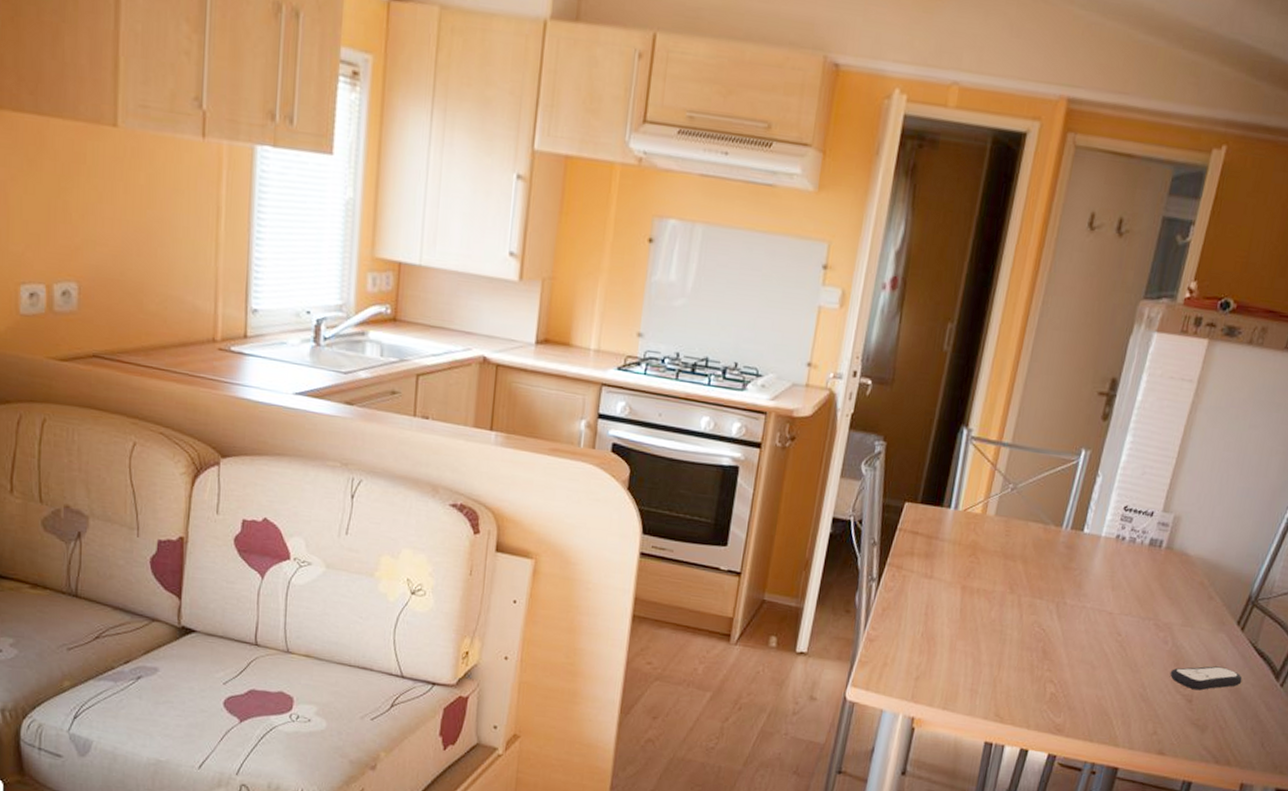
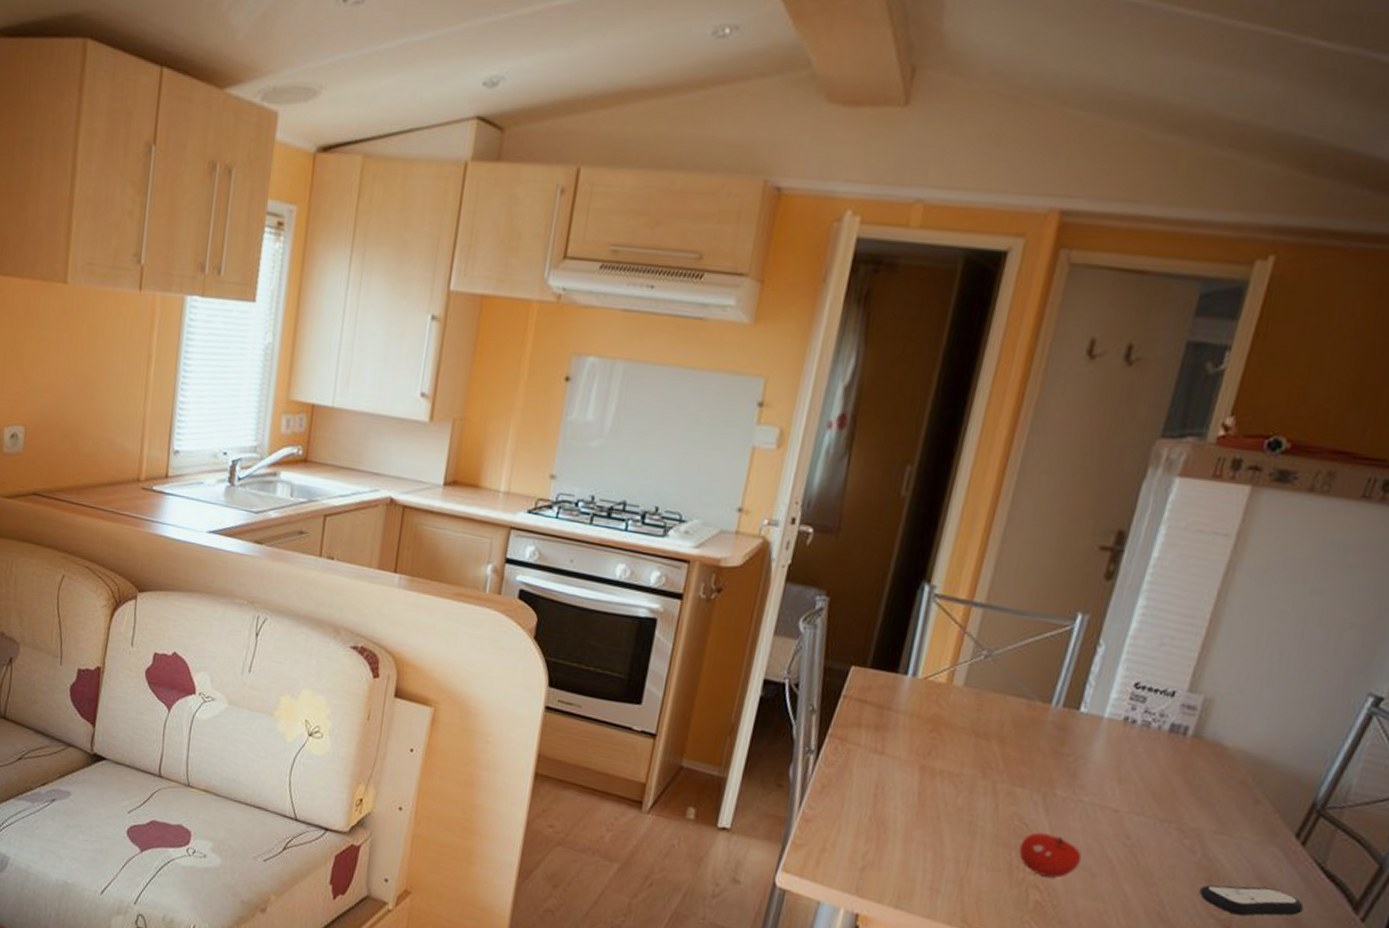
fruit: none [1038,636,1086,673] -> present [1018,832,1082,879]

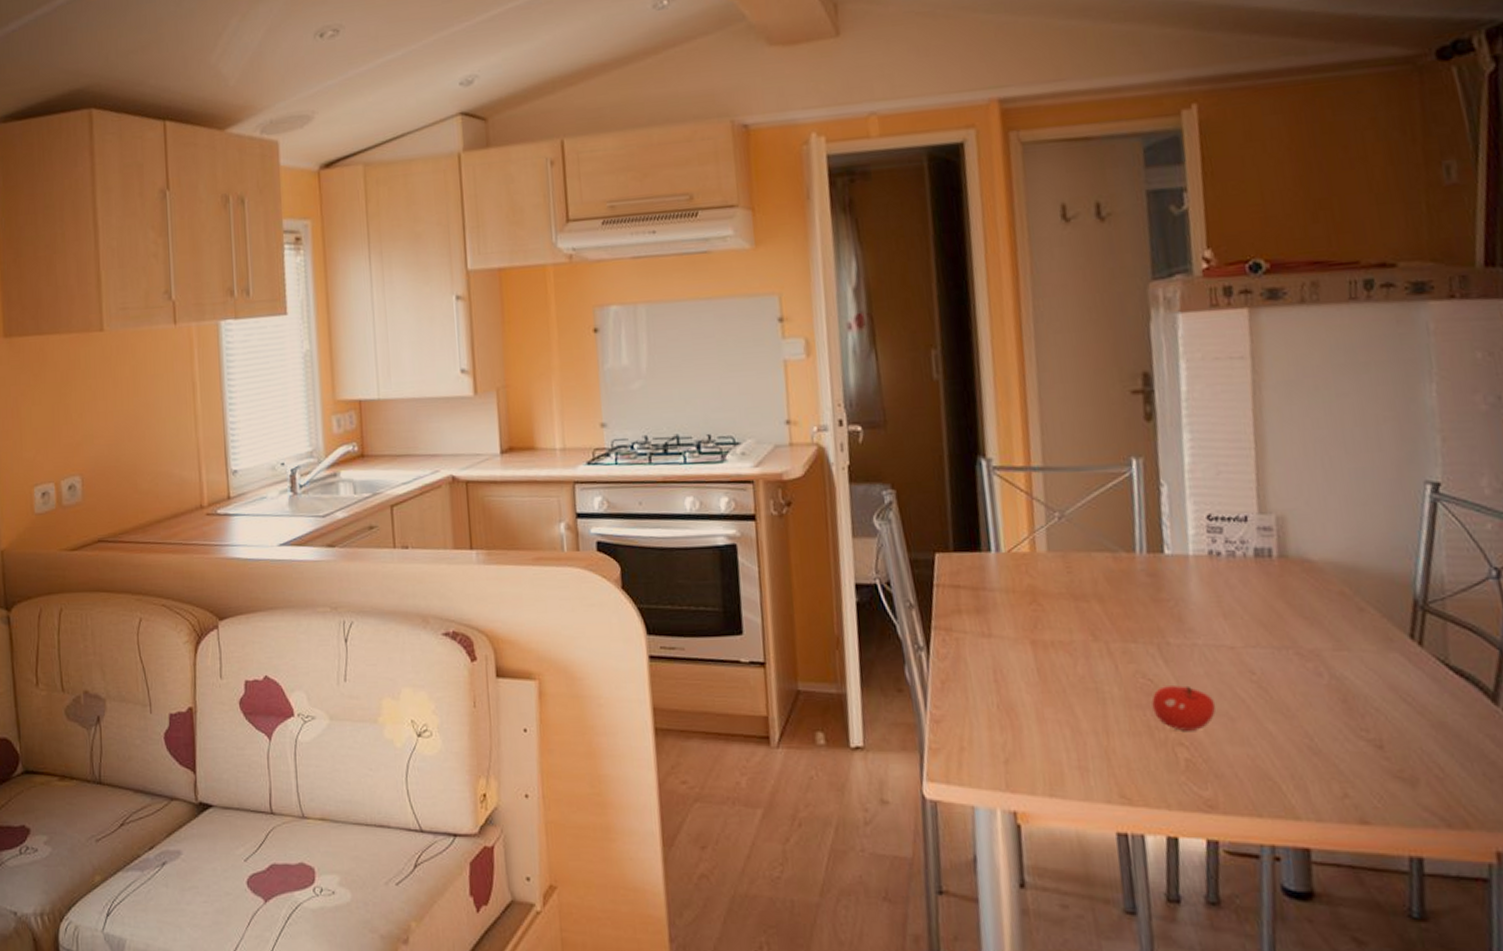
remote control: present [1198,884,1304,916] -> none [1338,696,1446,732]

